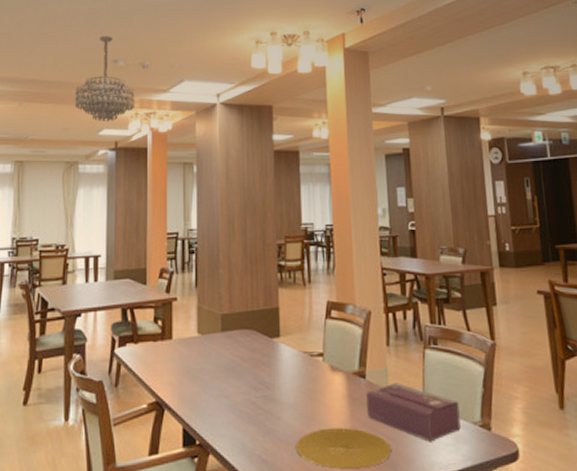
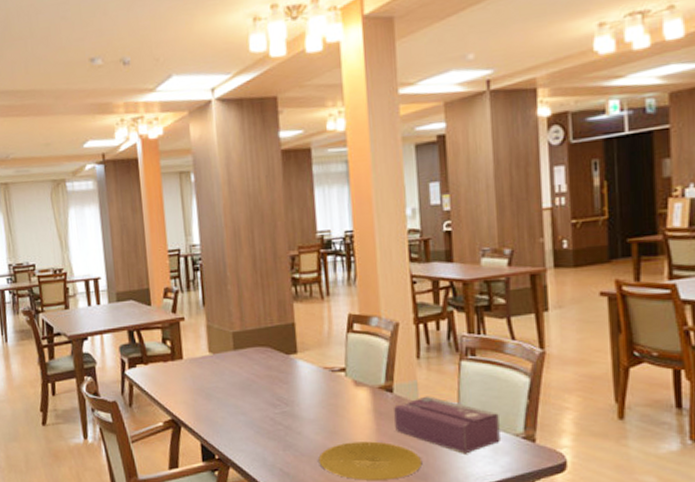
chandelier: present [74,36,134,122] -> none [52,30,119,133]

